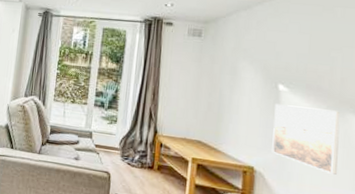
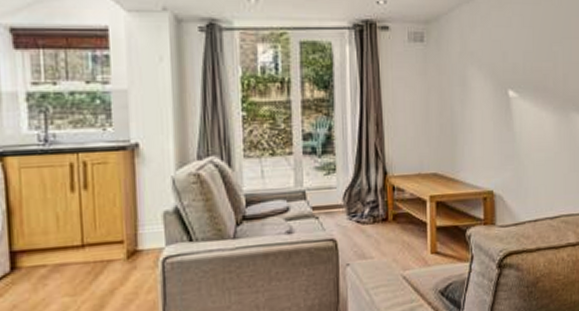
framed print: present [272,104,341,175] -> none [507,111,567,181]

